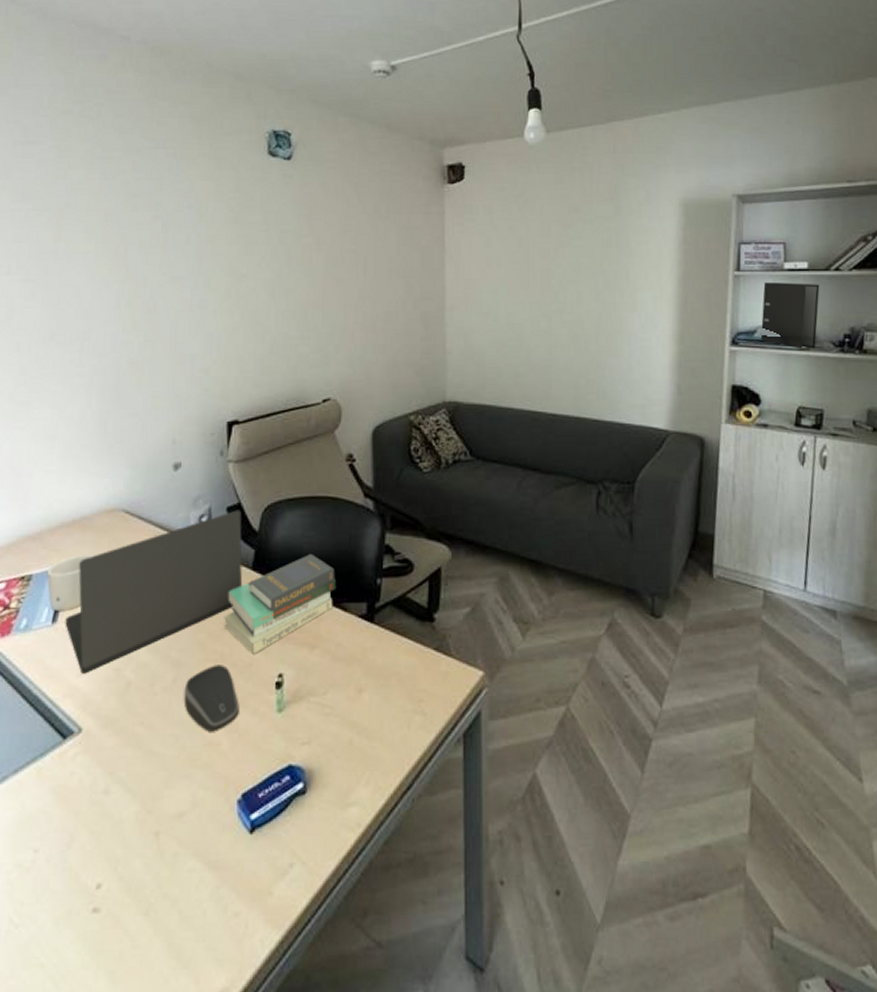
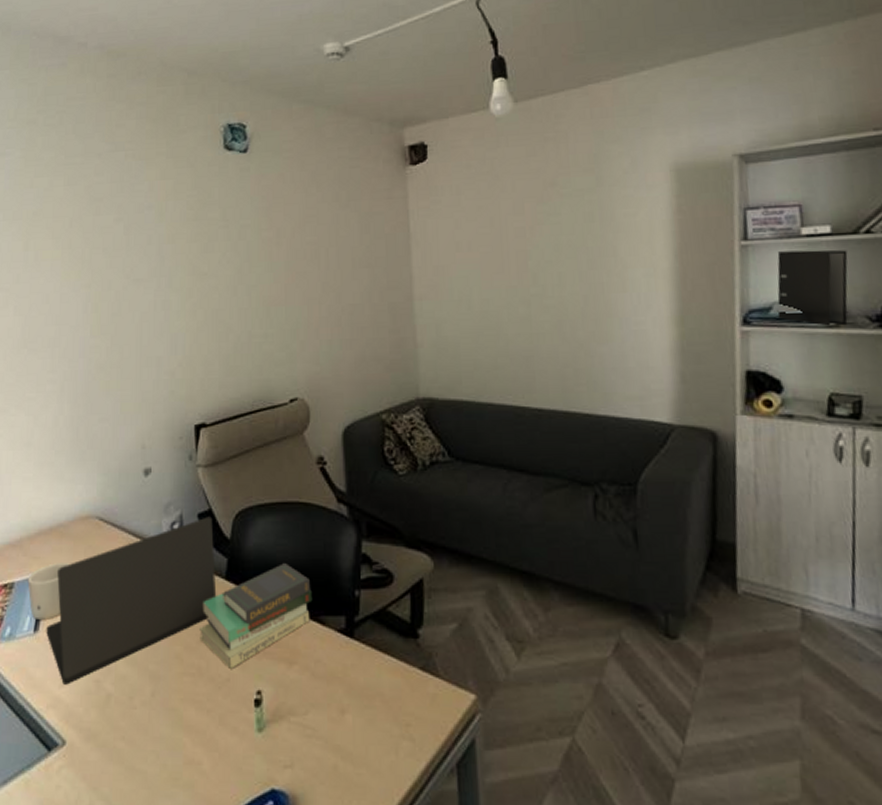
computer mouse: present [183,665,239,732] -> none [163,679,218,750]

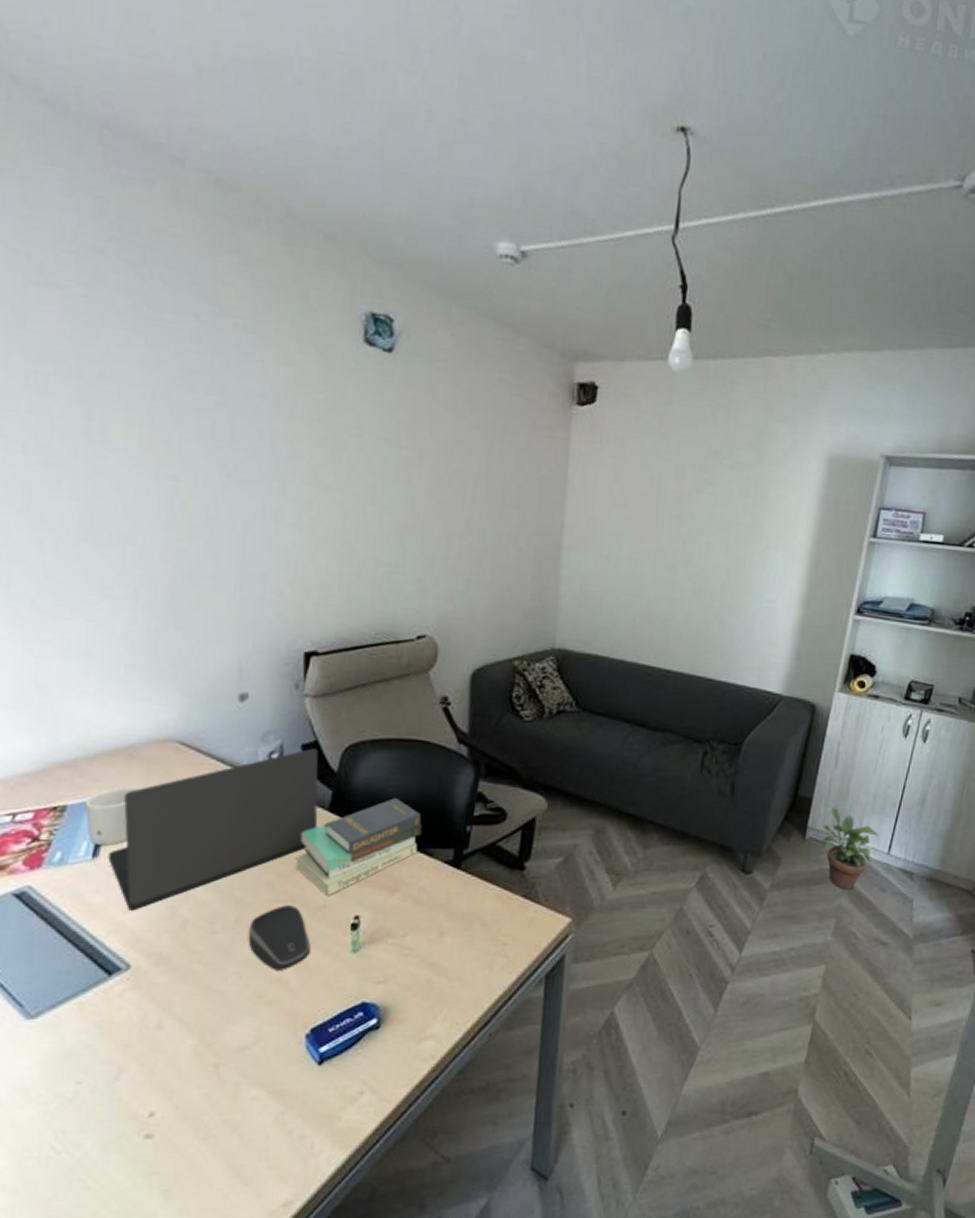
computer mouse: none [163,679,218,750] -> present [248,905,311,970]
potted plant: none [757,552,834,658] -> present [821,806,879,890]
binder: present [777,250,848,327] -> none [885,552,951,625]

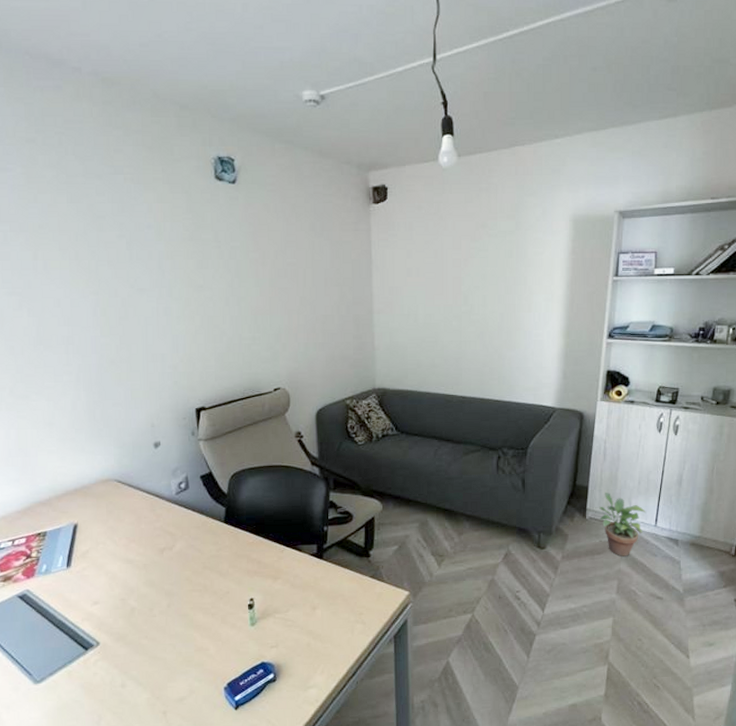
mug: present [84,787,139,845] -> none [58,515,93,558]
laptop: present [108,748,319,911] -> none [77,477,218,603]
computer mouse: present [248,905,311,970] -> none [177,593,221,641]
books: present [295,798,423,896] -> none [204,510,292,585]

